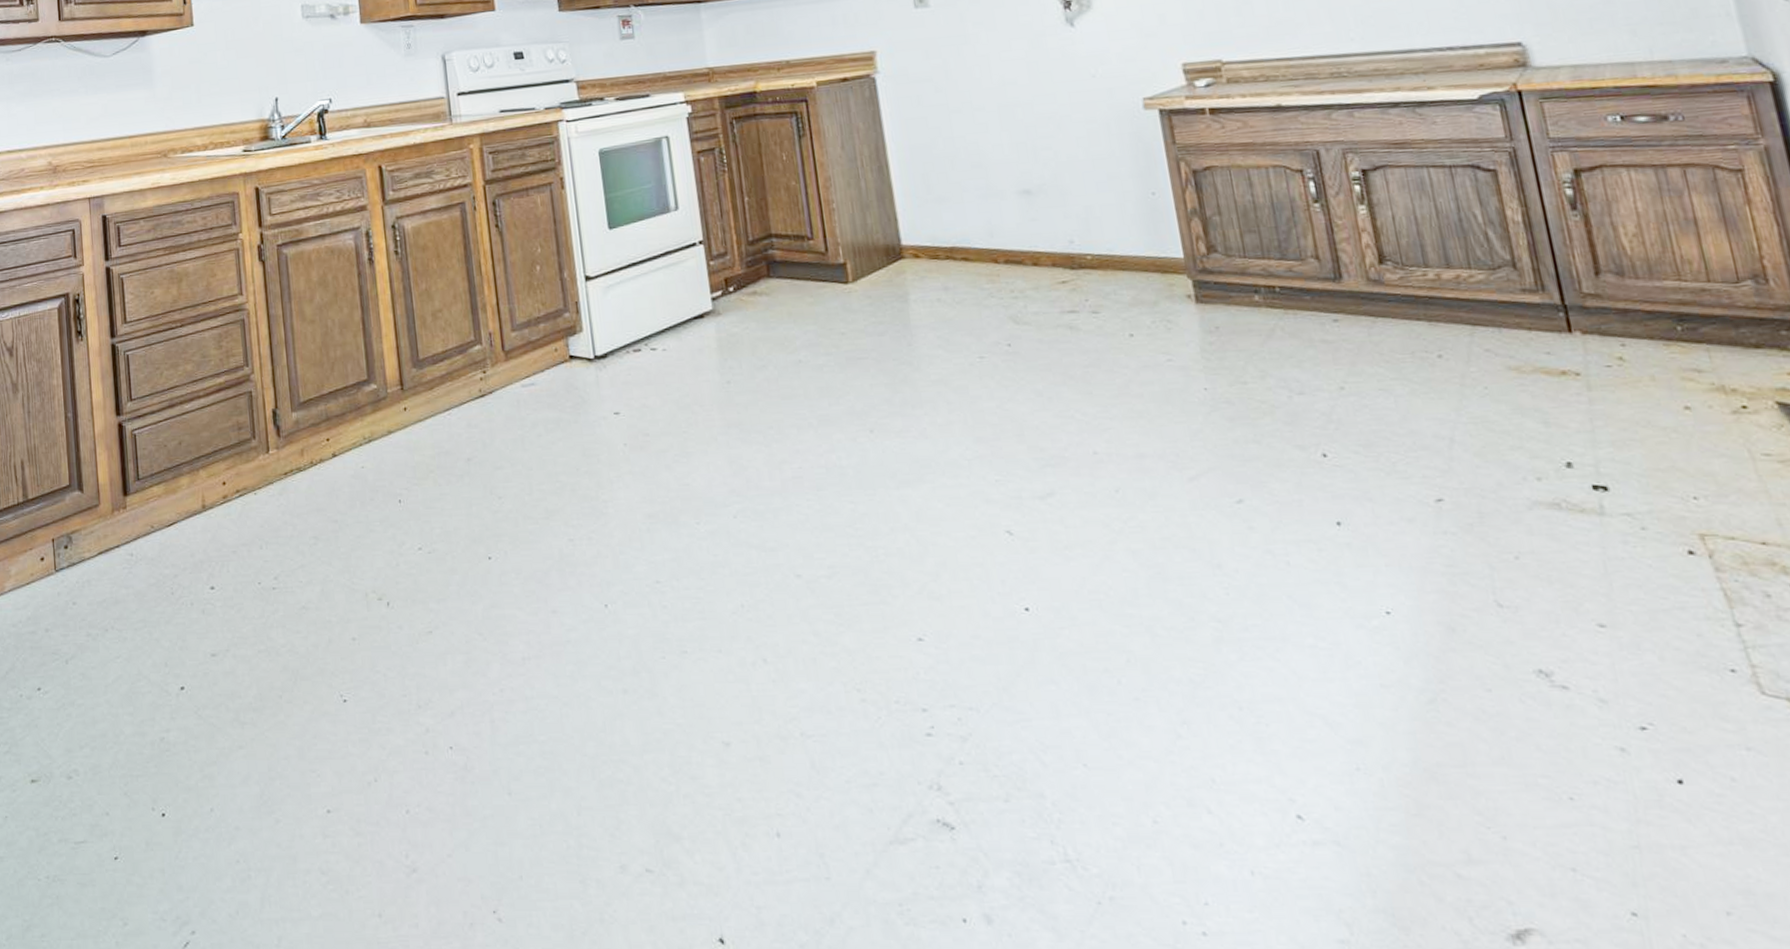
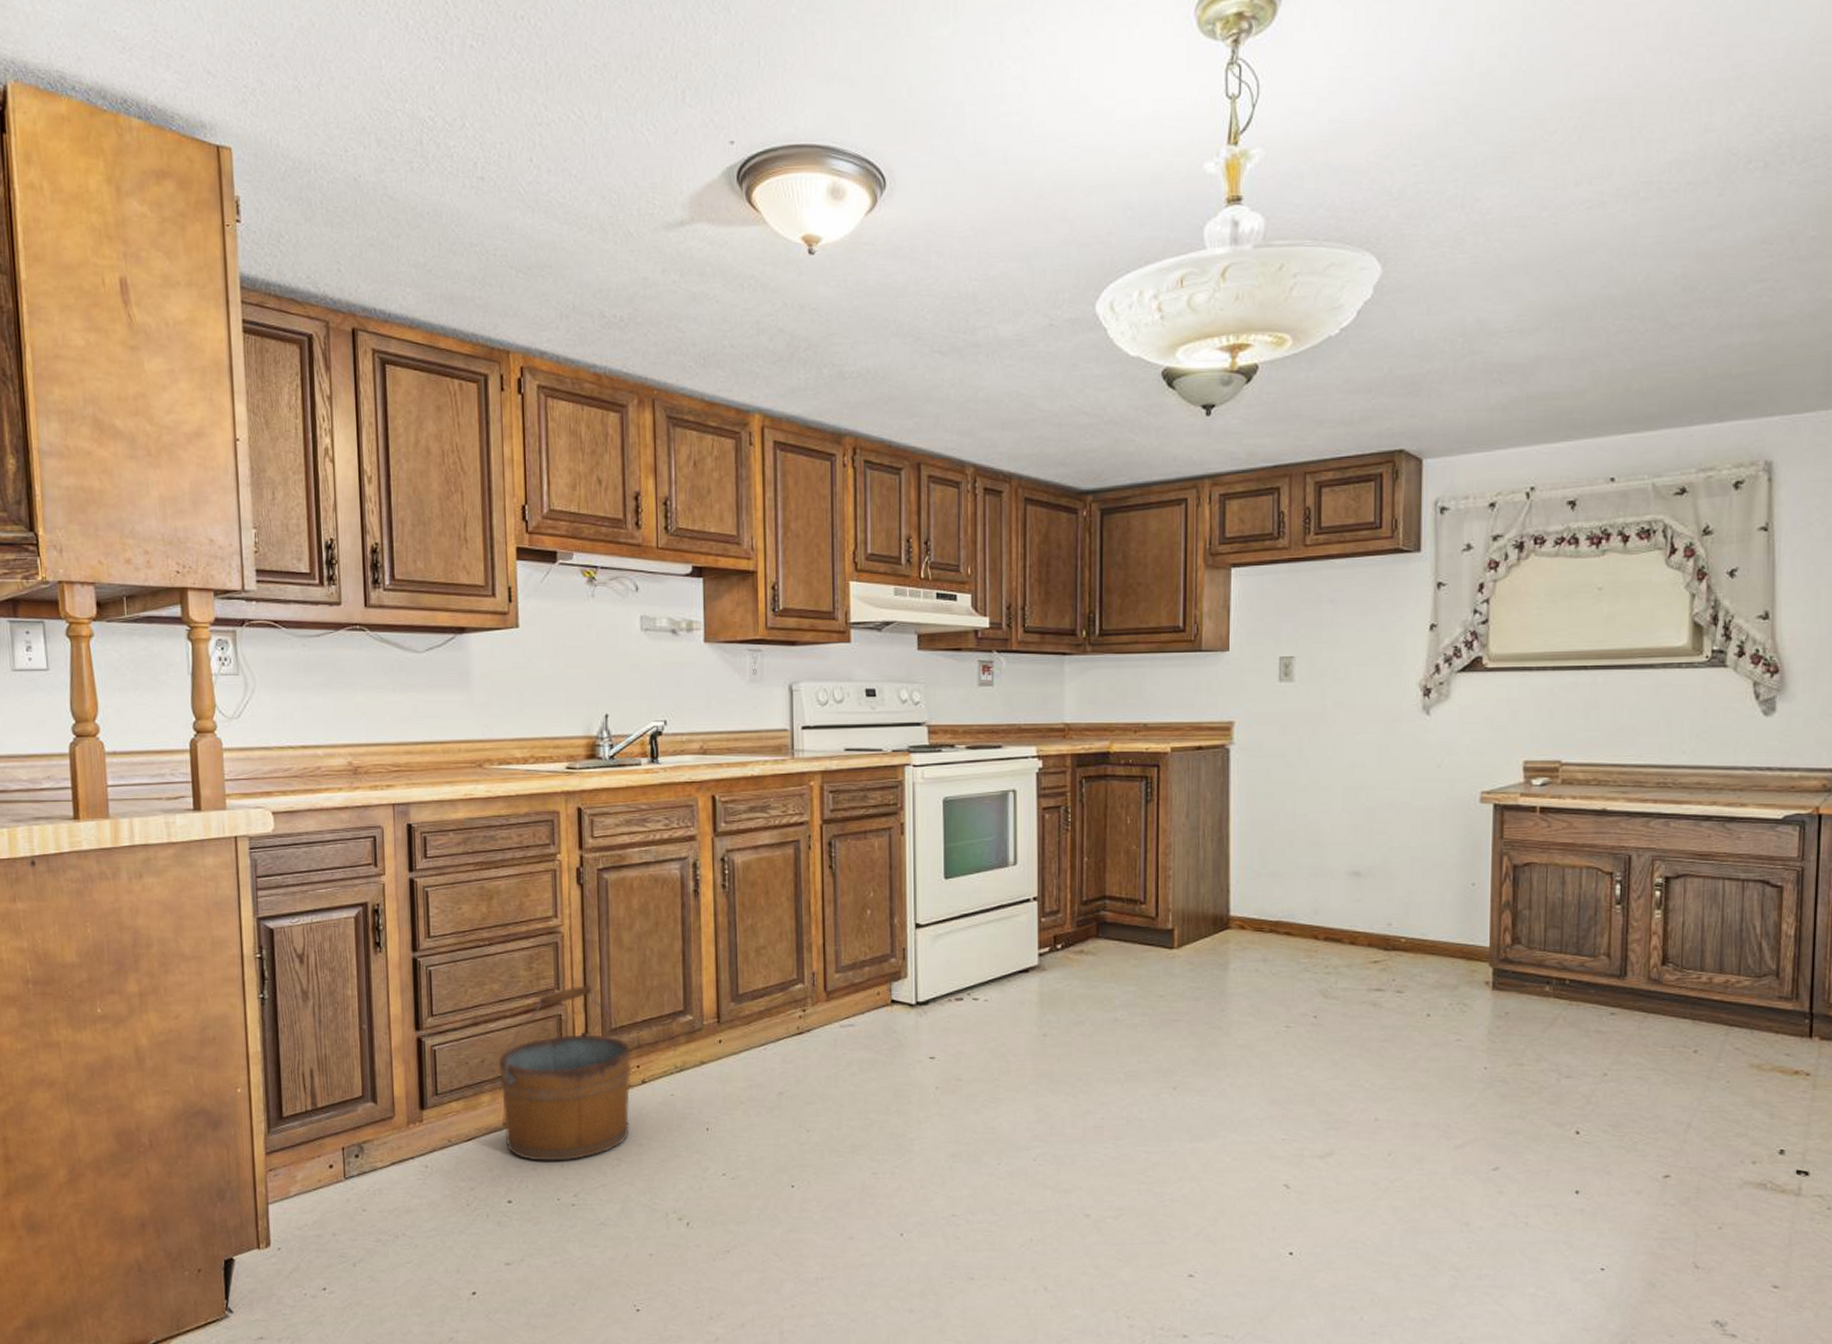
bucket: none [195,360,324,544] -> present [498,986,632,1161]

